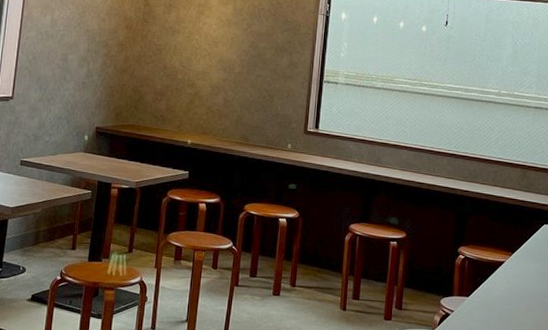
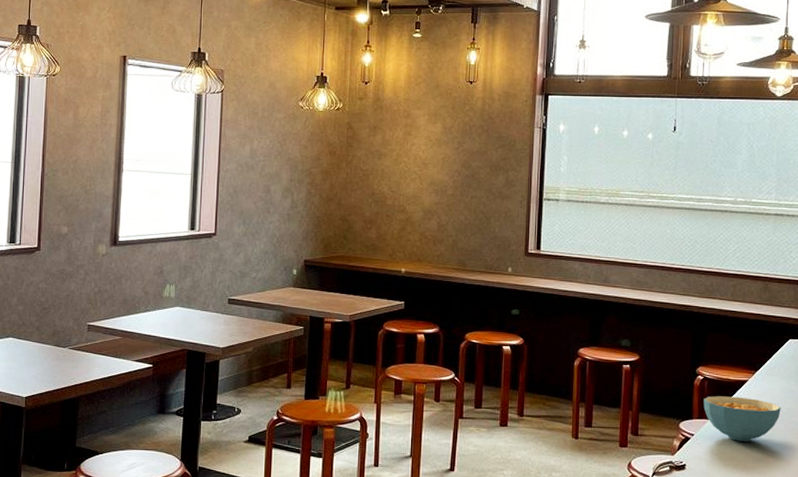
cereal bowl: none [463,275,535,320] -> present [703,396,781,441]

